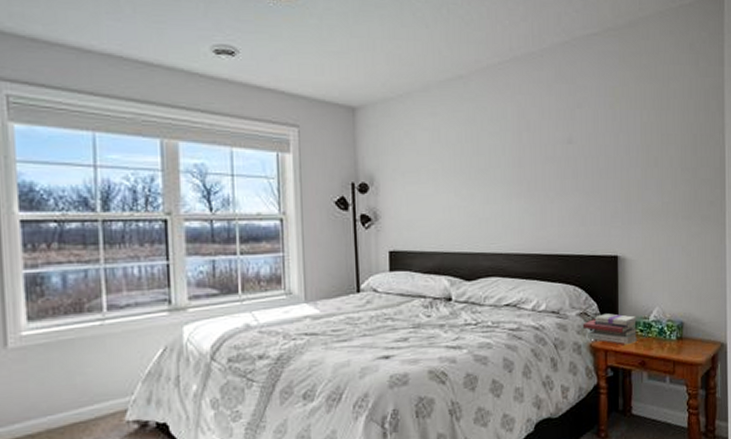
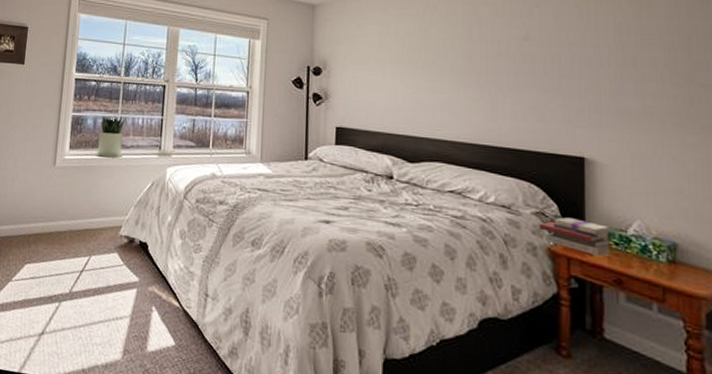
planter: none [70,267,117,327] -> present [94,115,125,159]

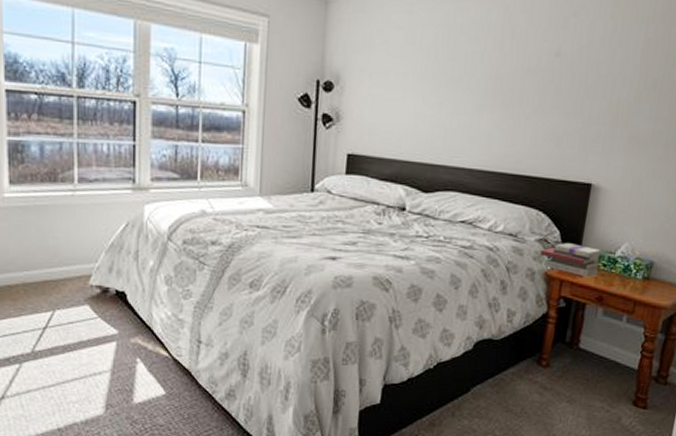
planter: present [94,115,125,159] -> none [45,140,86,196]

